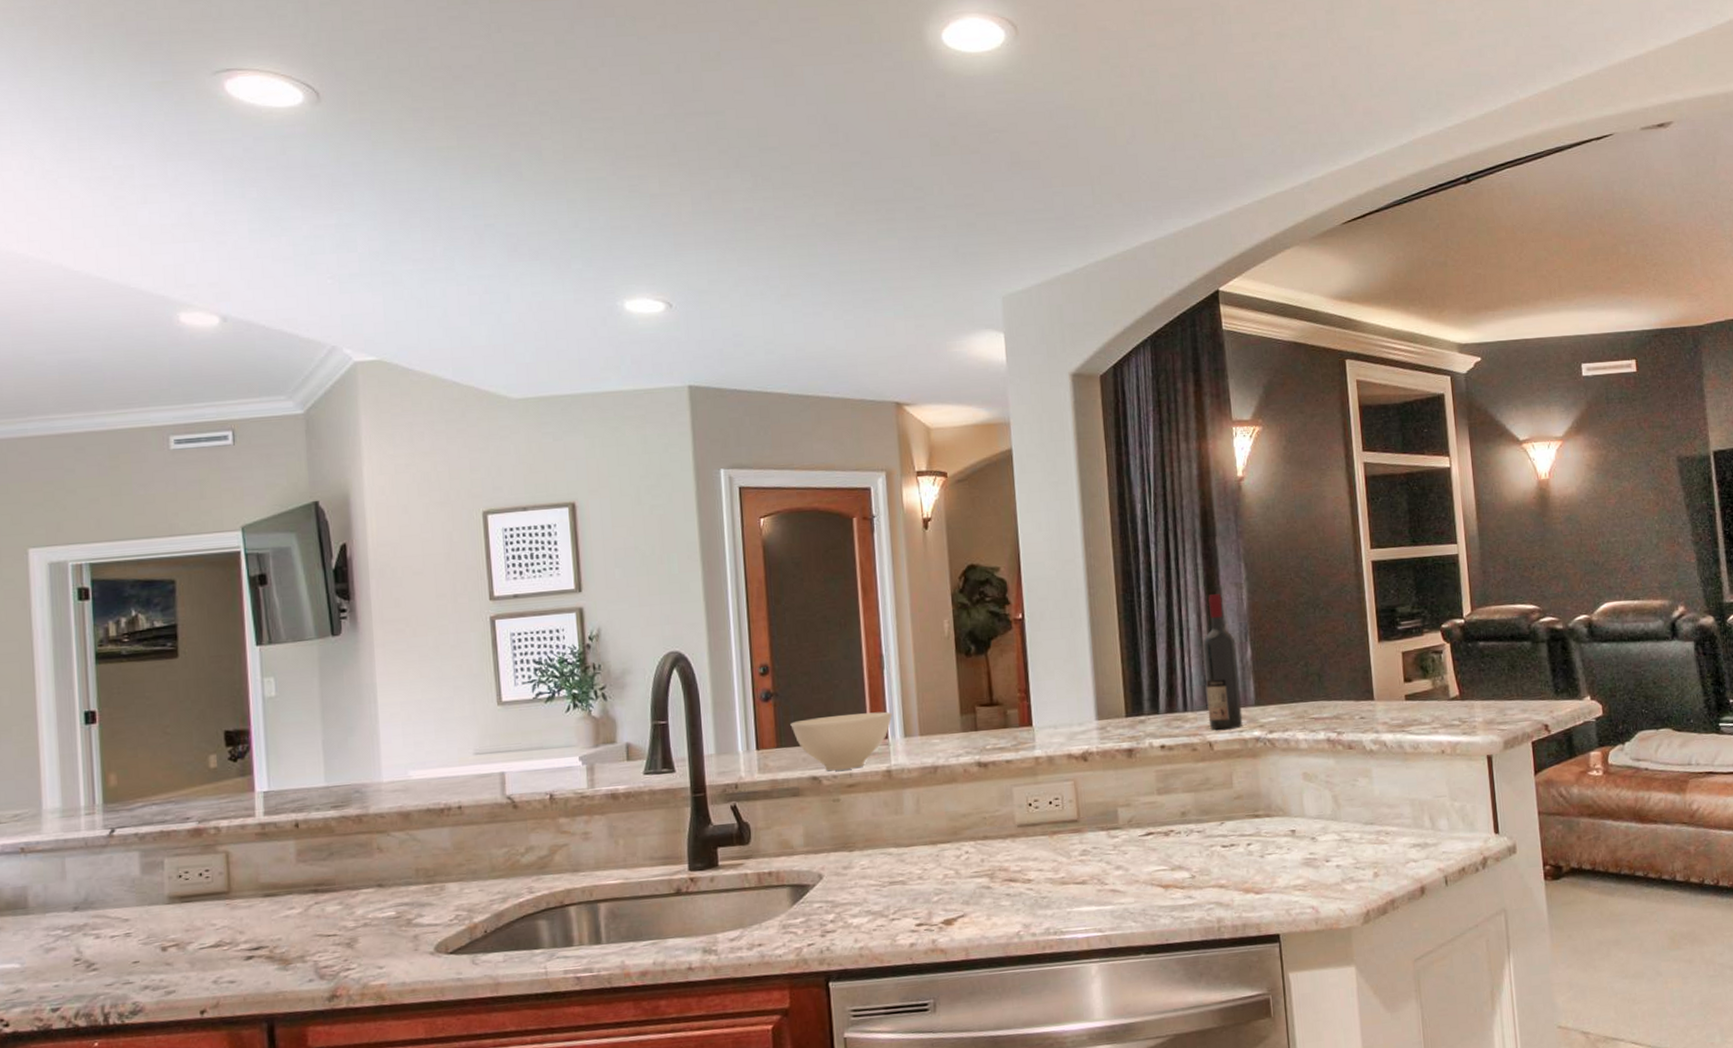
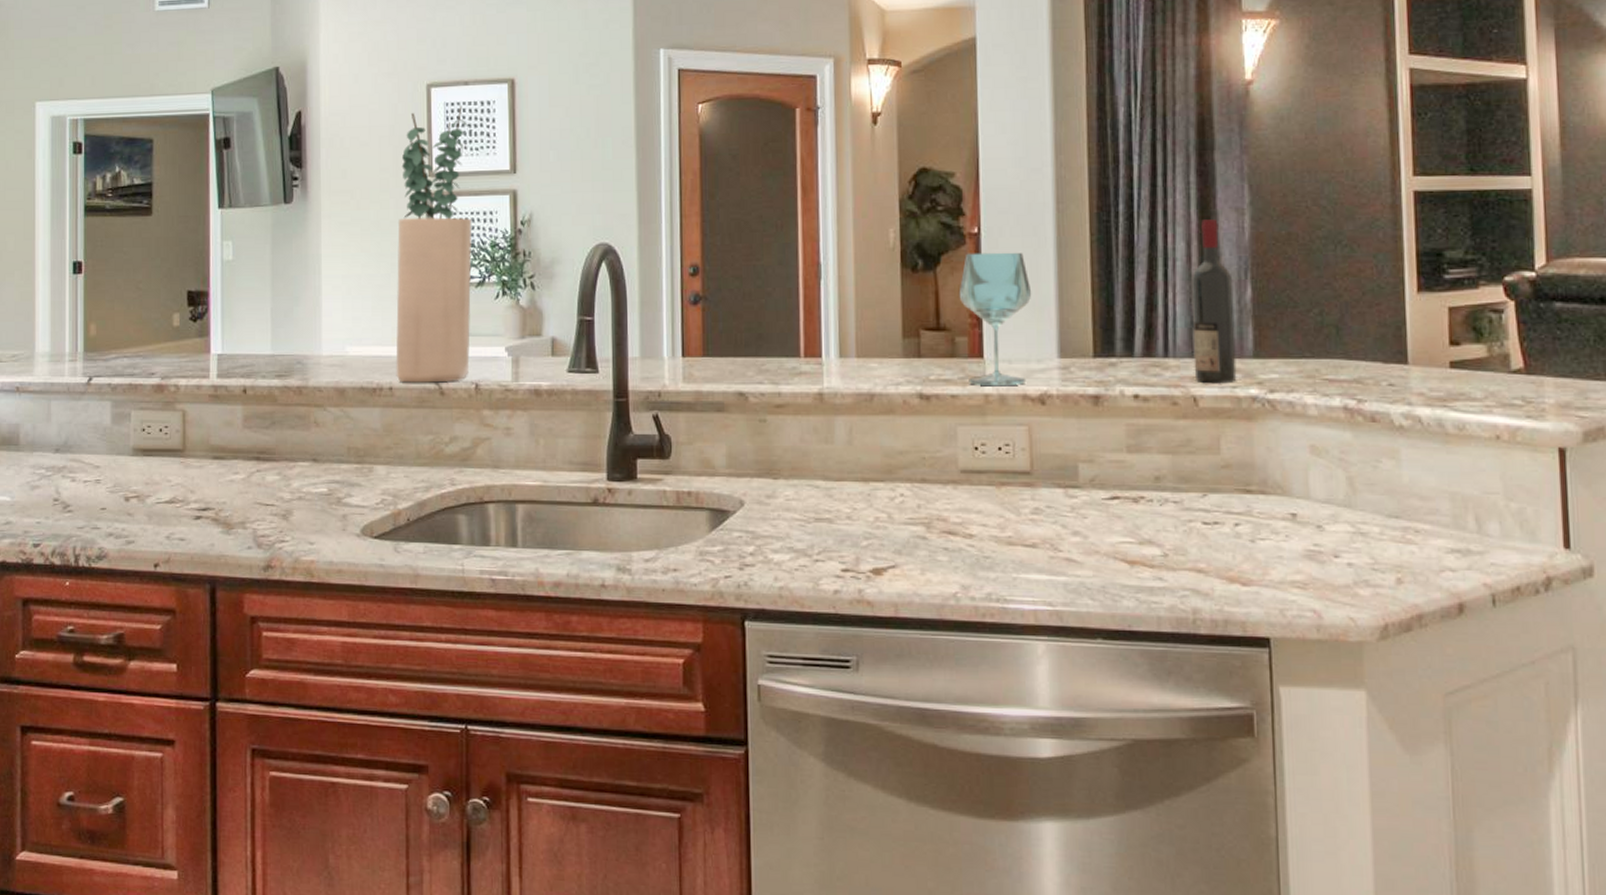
vase: none [459,531,543,801] -> present [396,106,472,383]
bowl: present [790,711,893,771] -> none [718,327,828,388]
wine glass: none [1008,633,1072,750] -> present [958,252,1032,385]

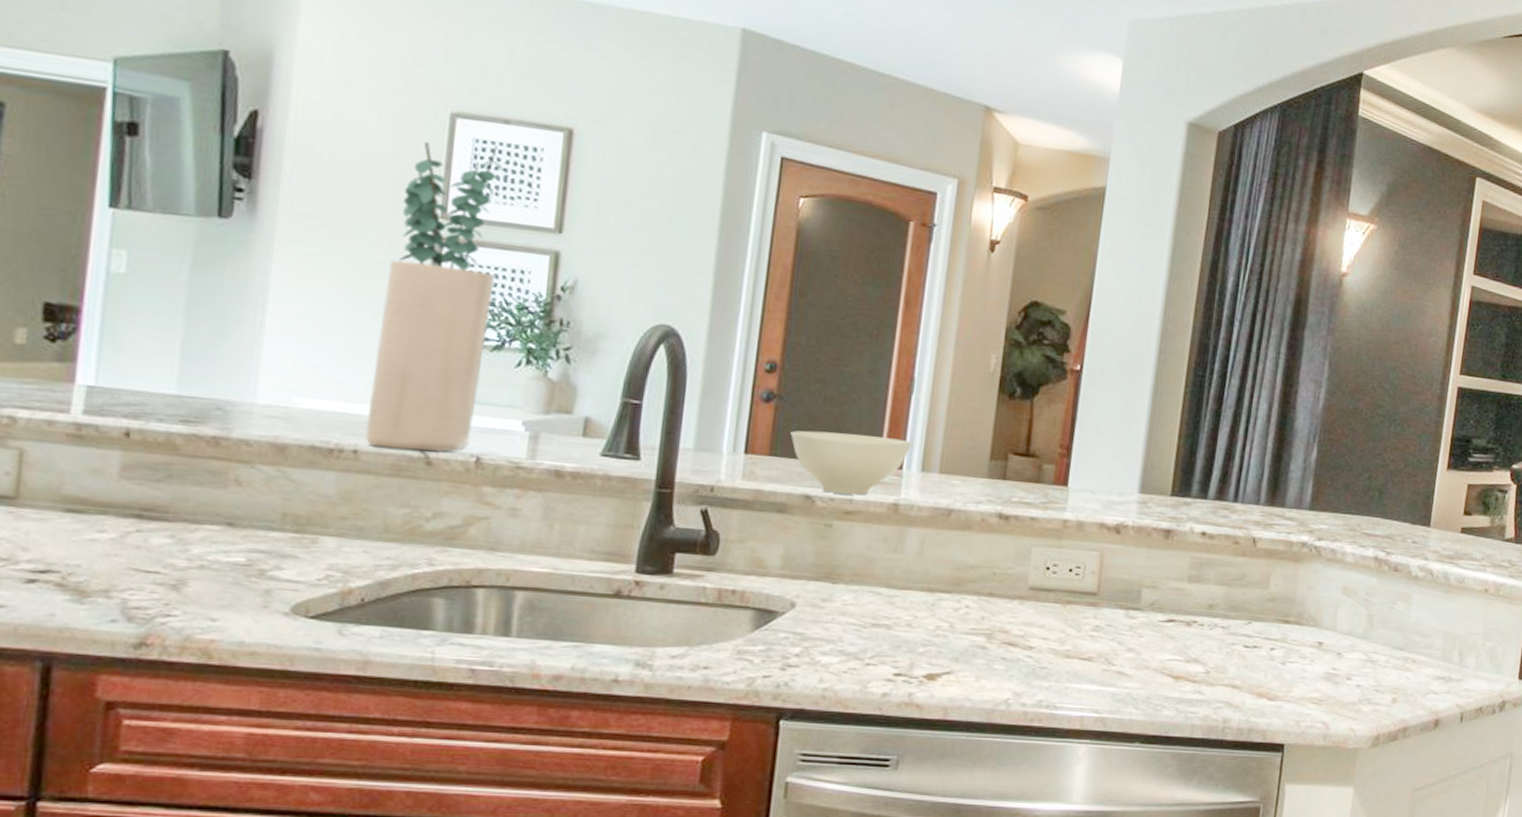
bowl: none [718,327,828,388] -> present [790,430,913,495]
wine glass: present [958,252,1032,385] -> none [1050,387,1123,514]
wine bottle: present [1191,219,1237,382] -> none [1257,387,1303,529]

